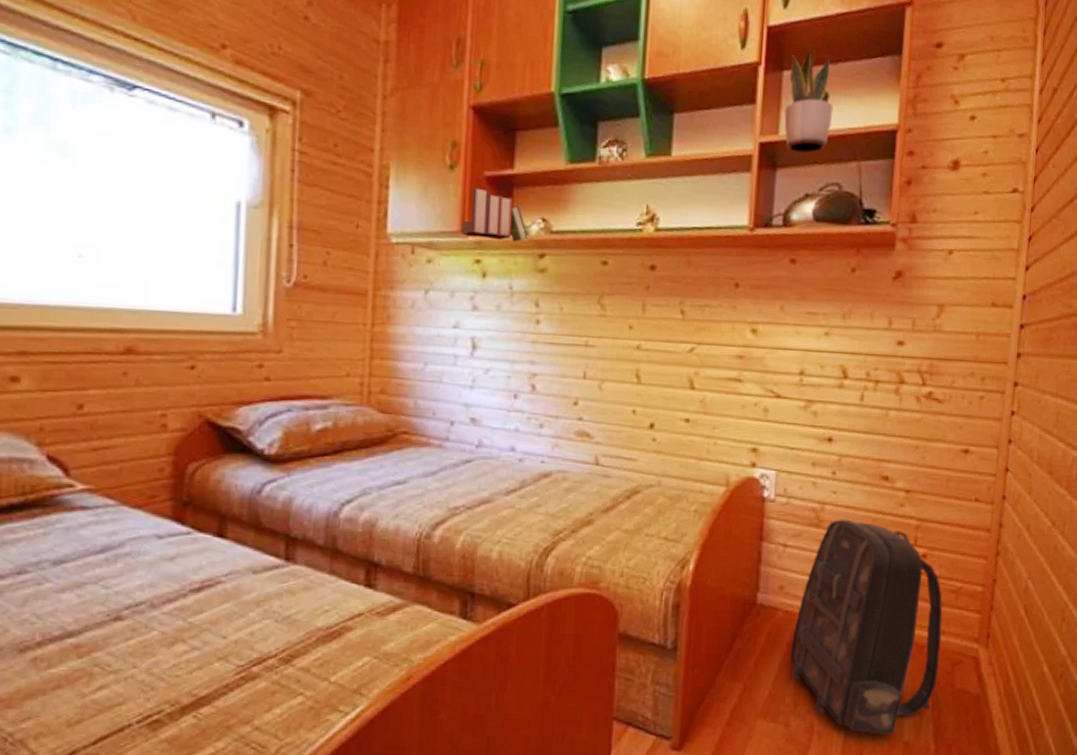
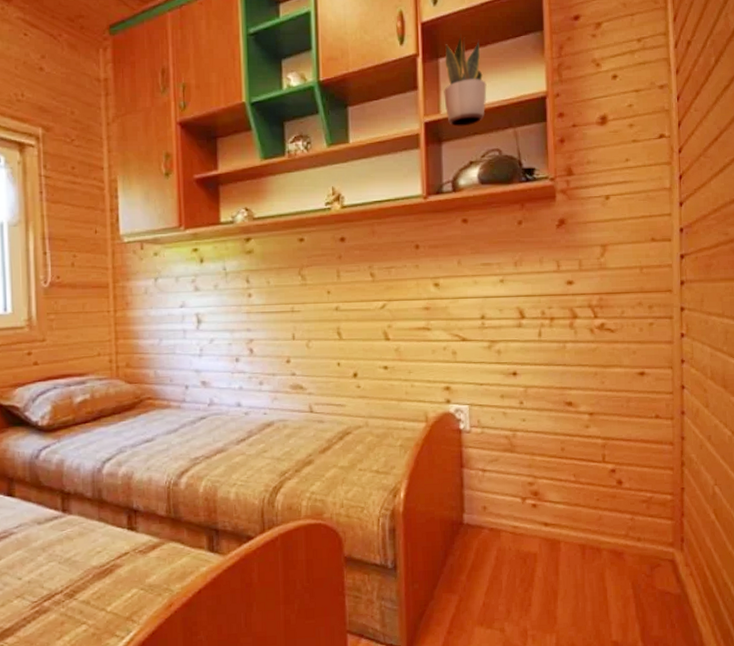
books: present [461,187,528,242] -> none [180,189,235,231]
backpack: present [789,518,943,735] -> none [498,442,639,636]

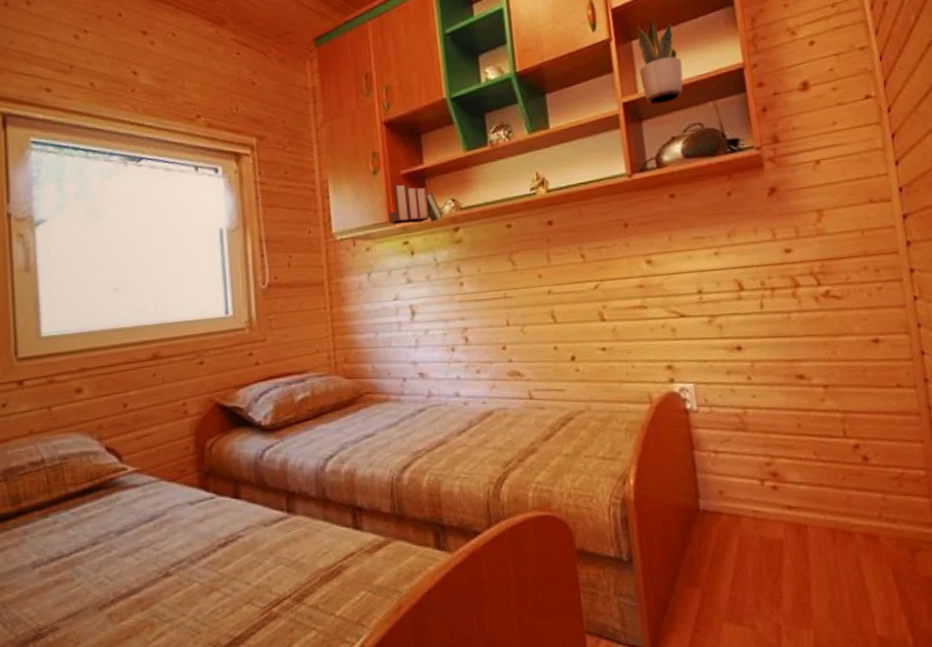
books: none [180,189,235,231] -> present [389,184,443,225]

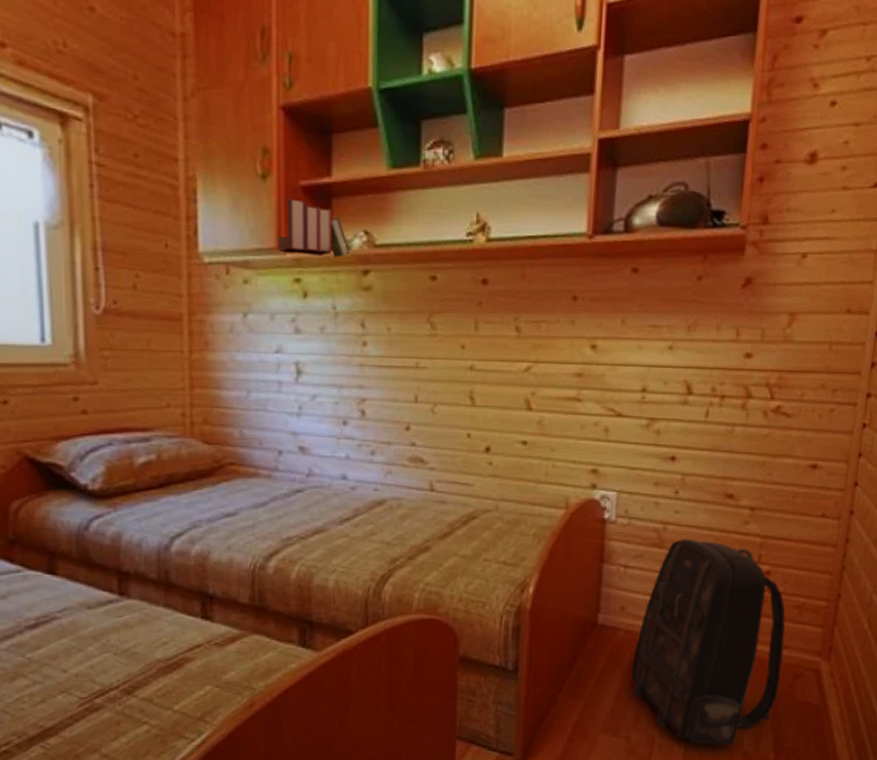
potted plant: present [637,16,683,105] -> none [625,24,680,150]
backpack: none [740,419,900,631] -> present [630,537,786,746]

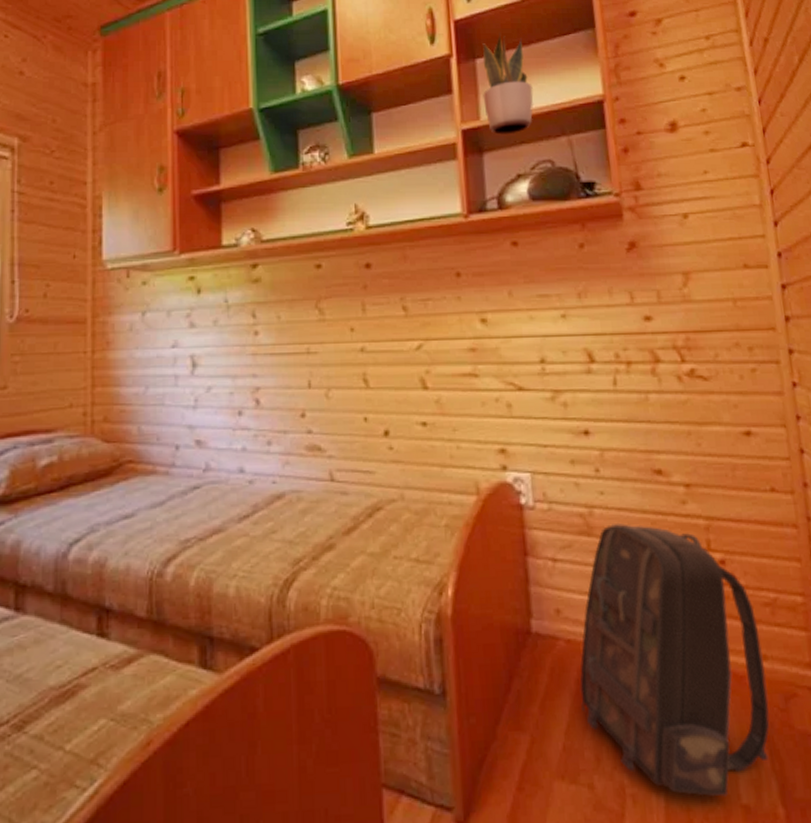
books: present [278,198,350,258] -> none [174,206,239,255]
potted plant: none [625,24,680,150] -> present [482,32,534,135]

